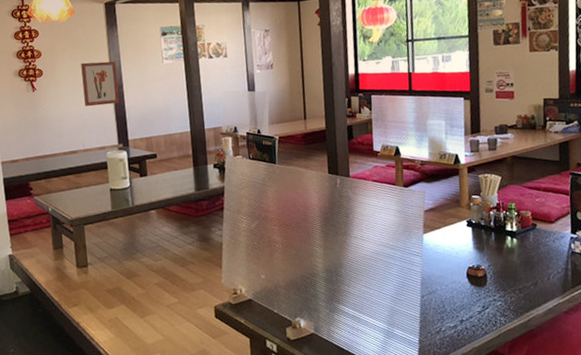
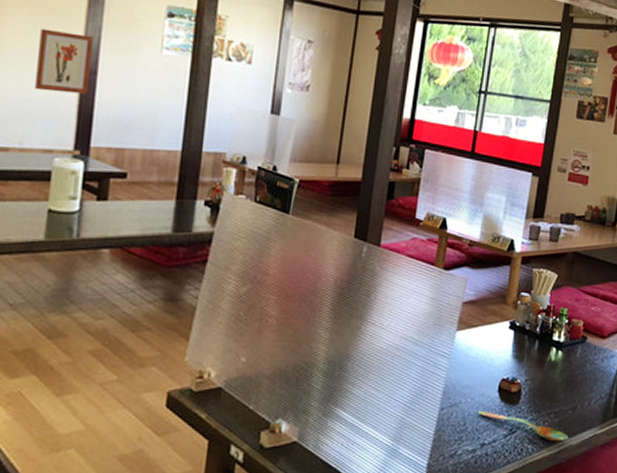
spoon: none [452,293,535,312] -> present [477,410,568,442]

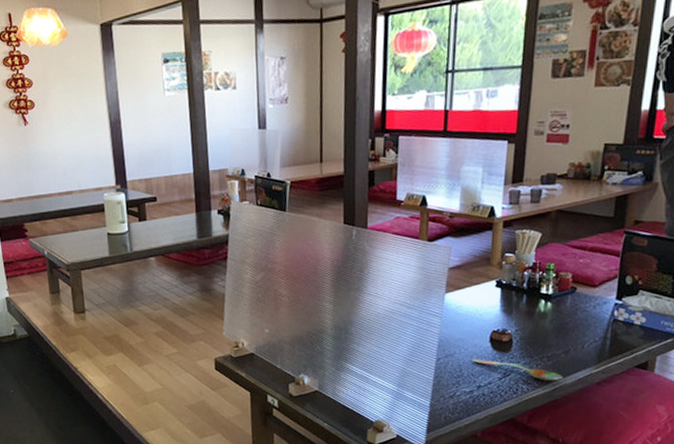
wall art: present [35,28,93,95] -> none [75,92,117,144]

